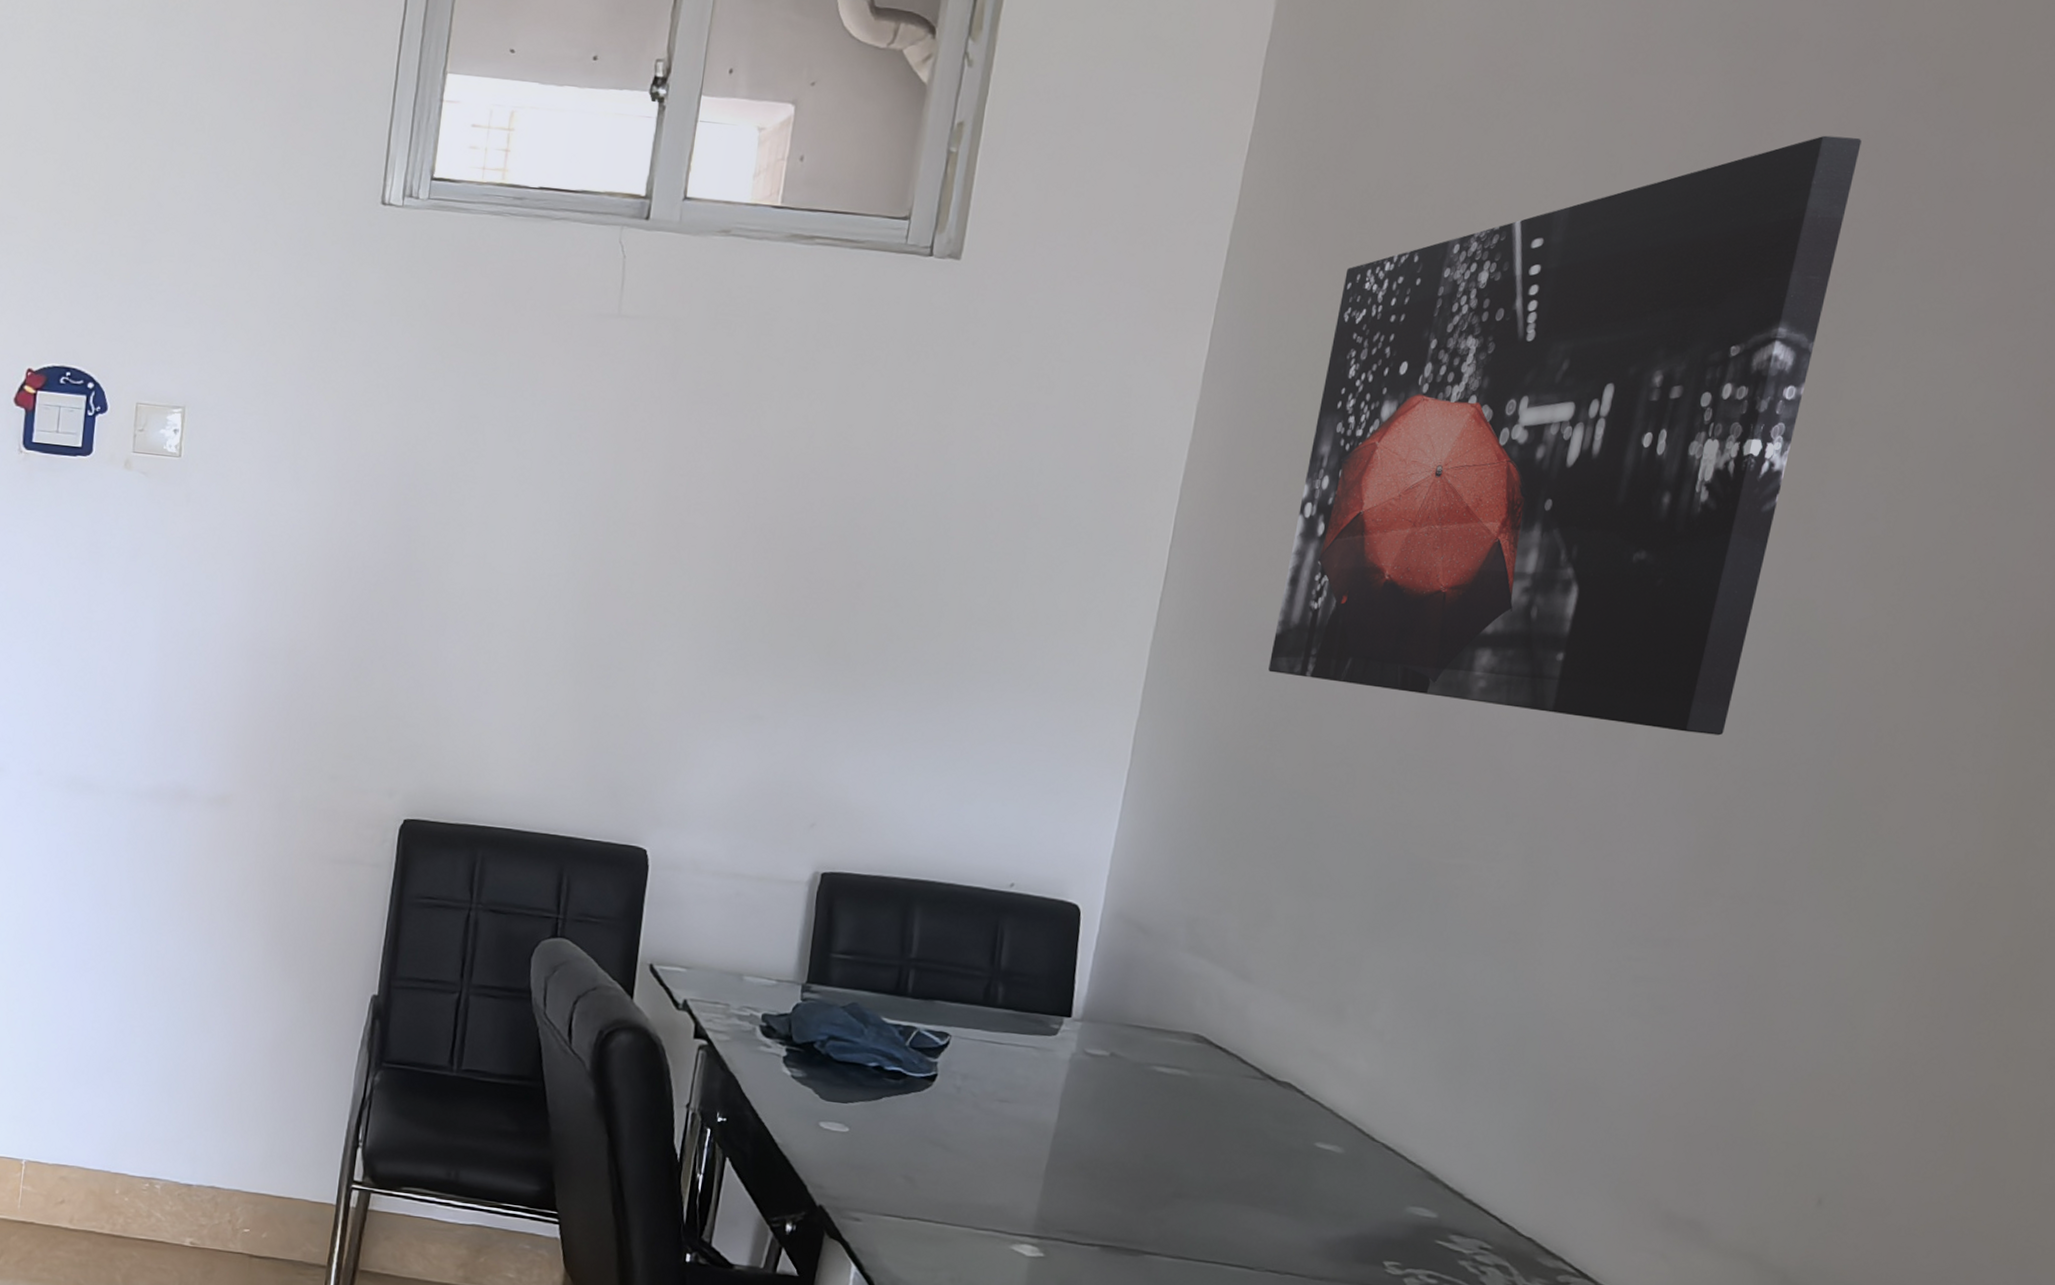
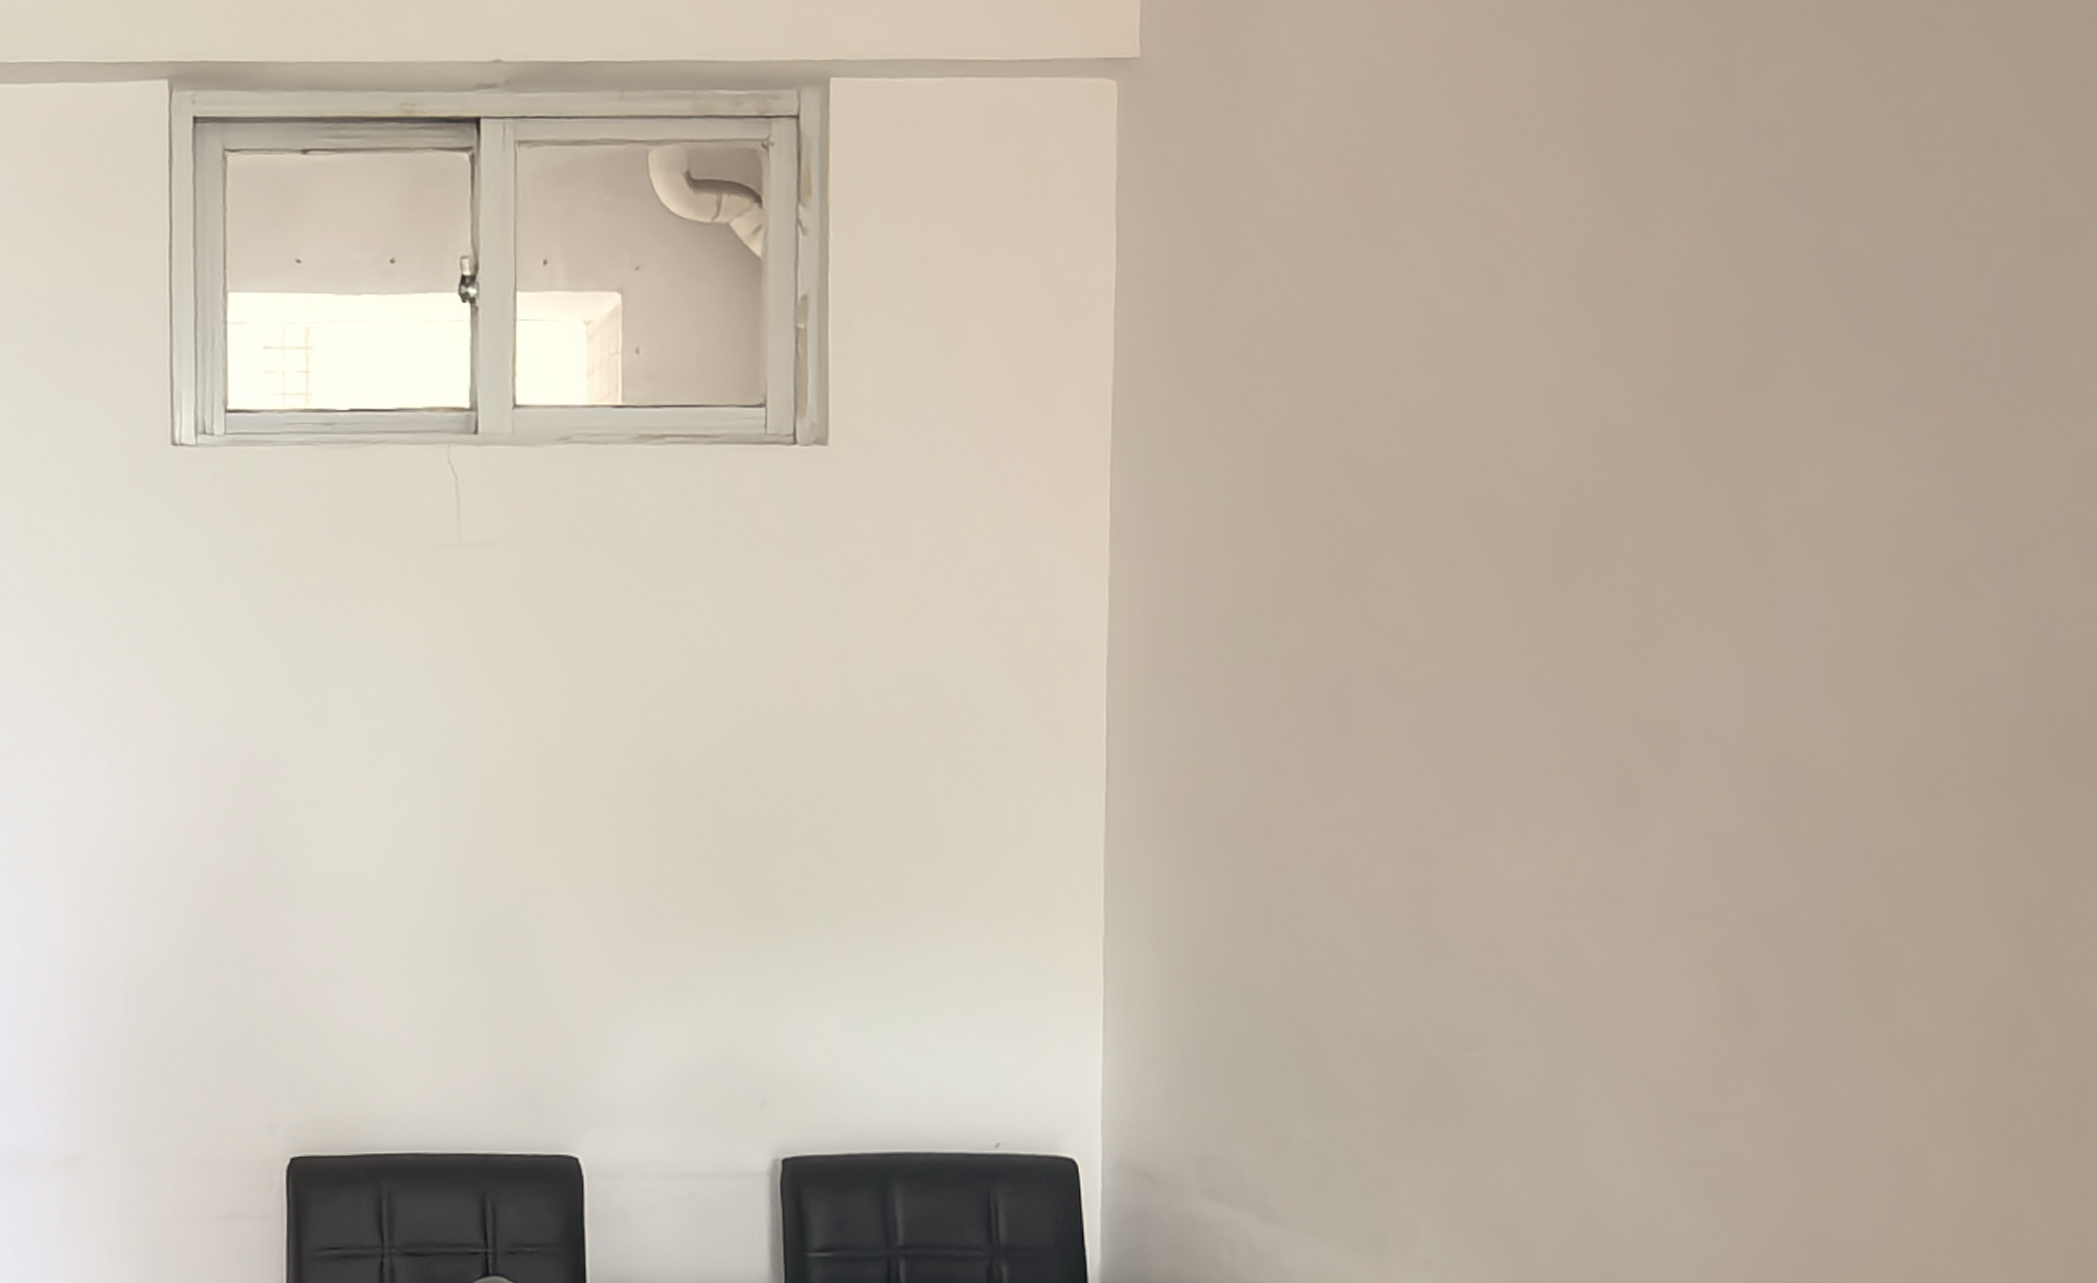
wall art: present [1268,135,1862,736] -> none [1234,229,1738,881]

